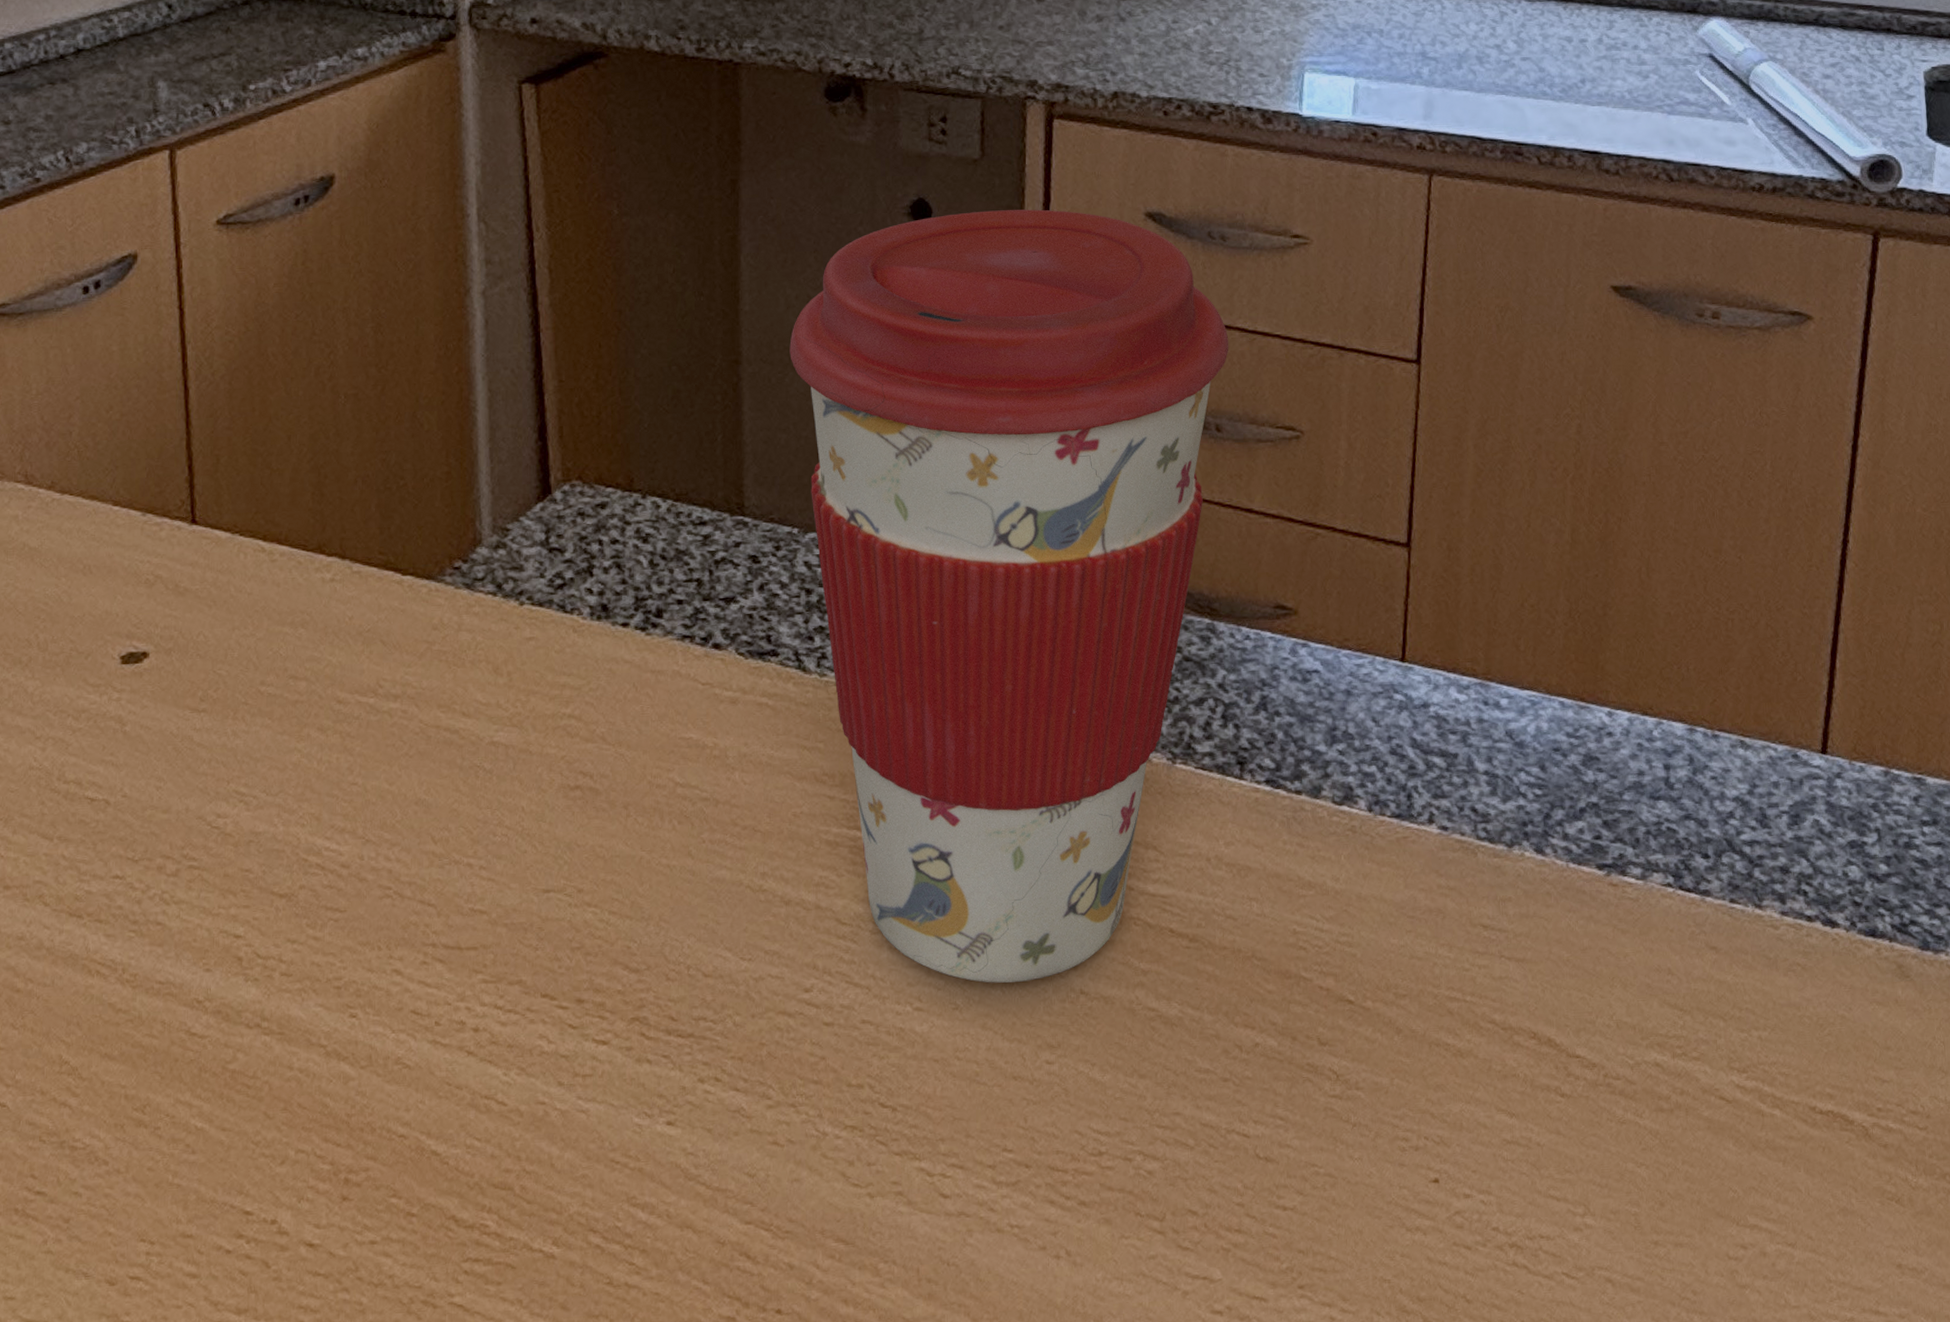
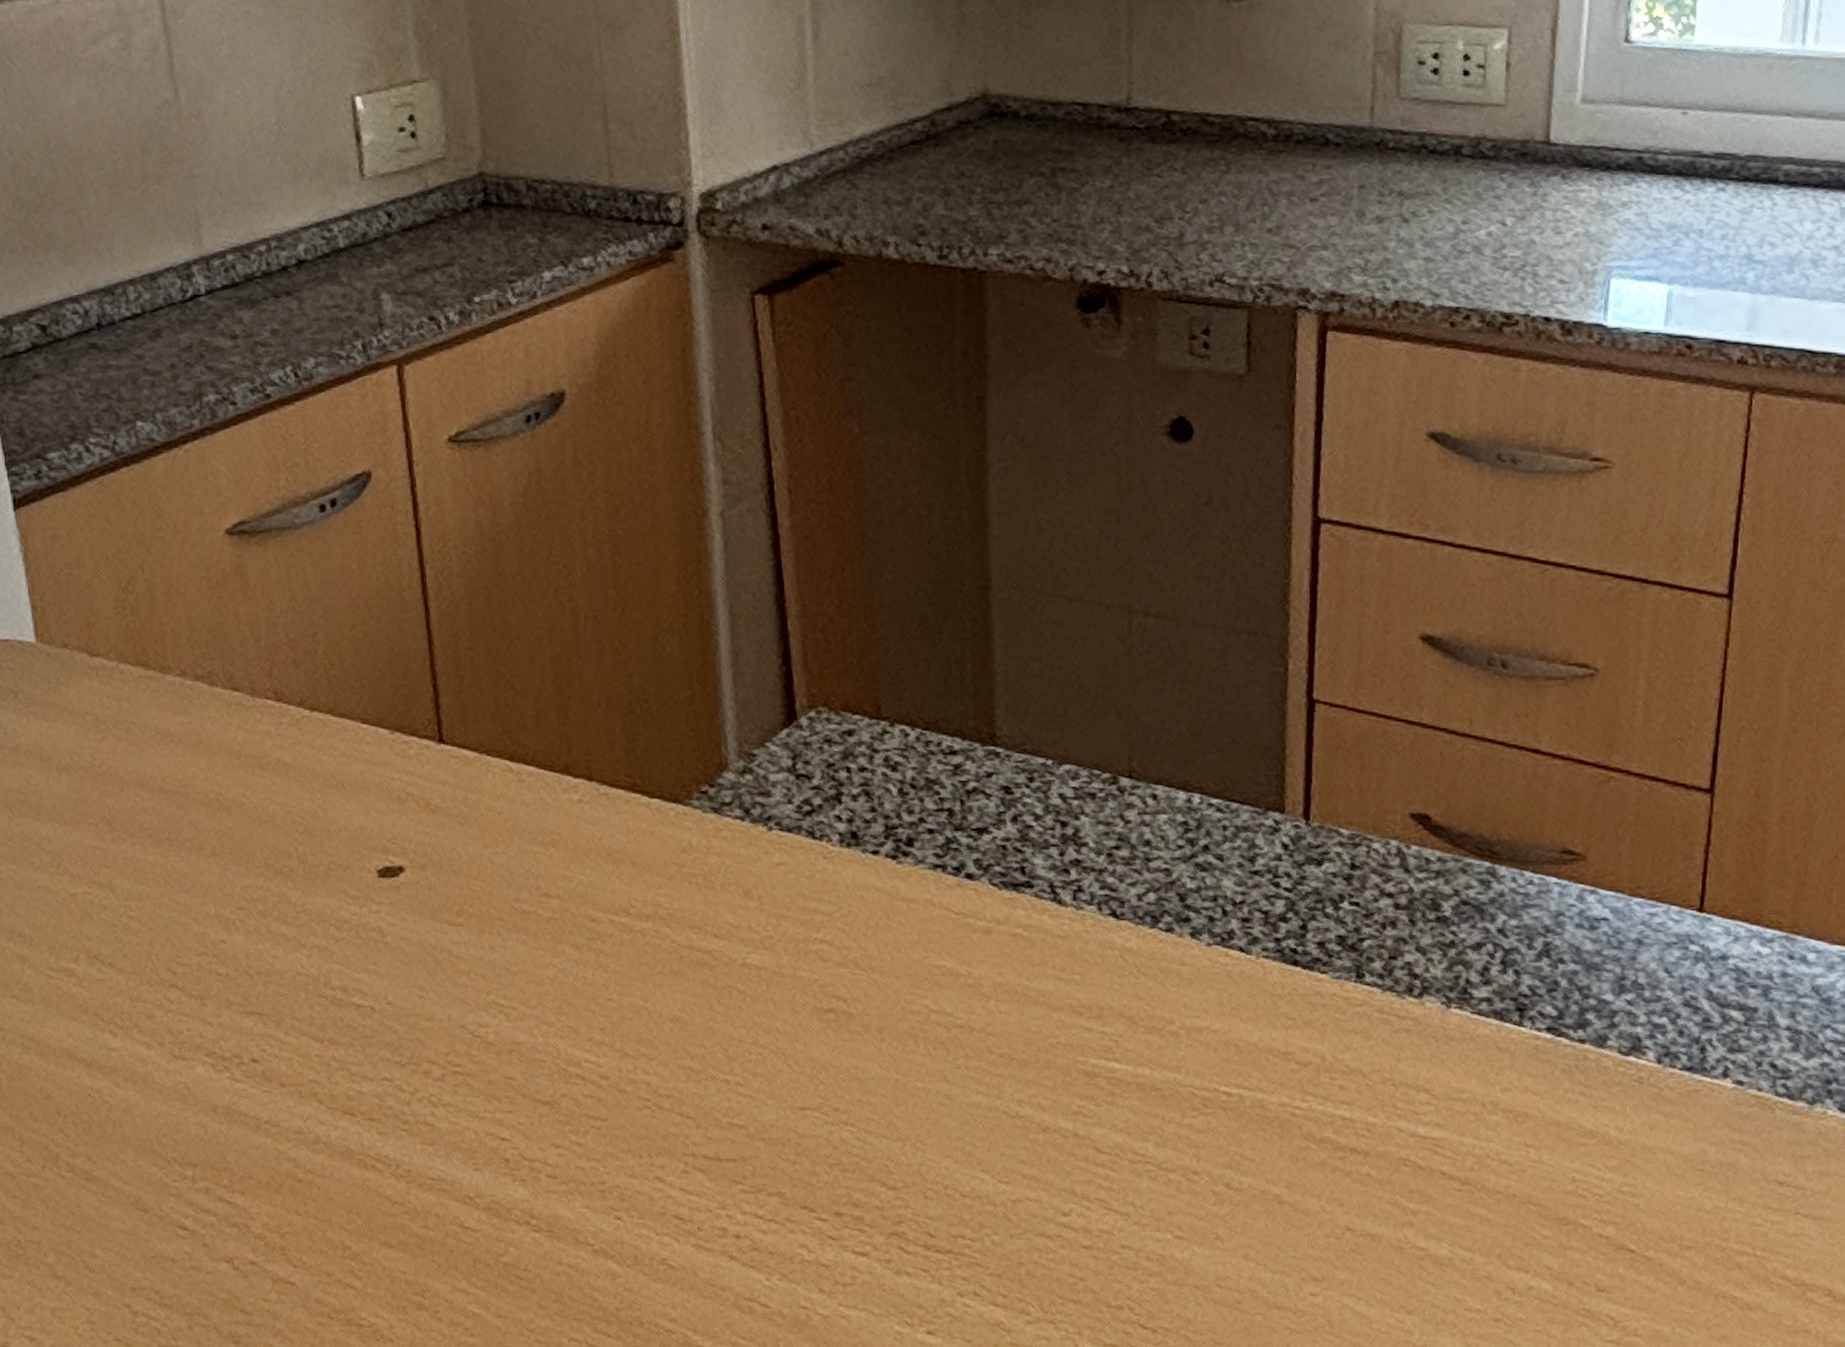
coffee cup: present [789,209,1229,984] -> none [1041,429,1518,1217]

